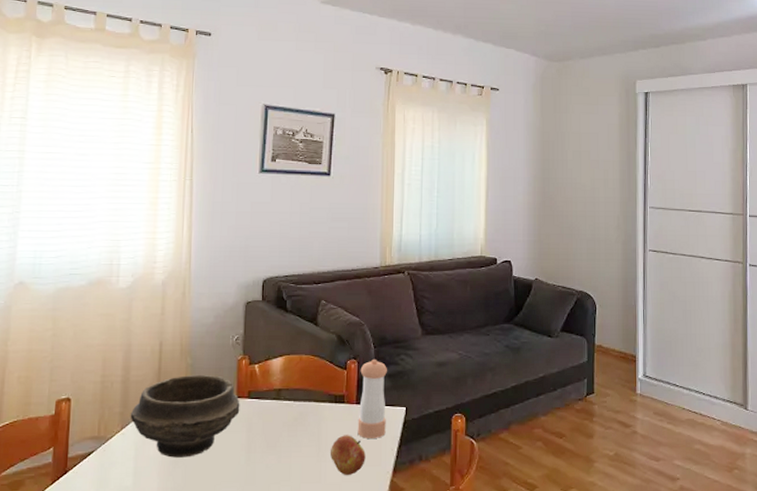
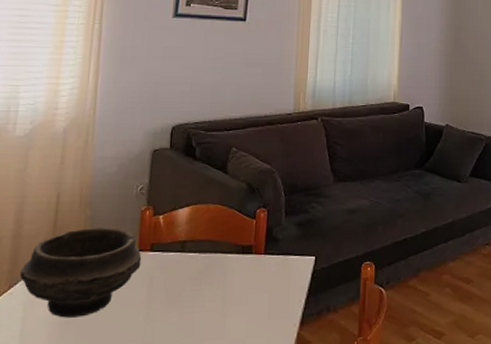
apple: present [329,435,366,475] -> none [234,287,272,330]
pepper shaker: present [357,358,387,438] -> none [264,207,297,290]

